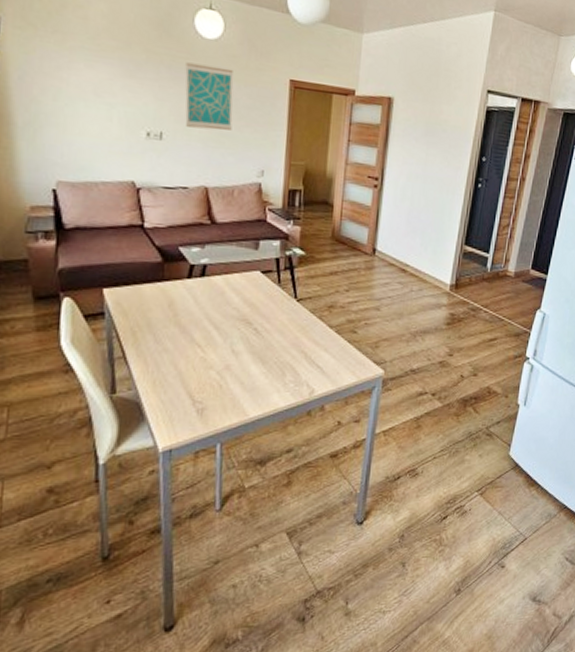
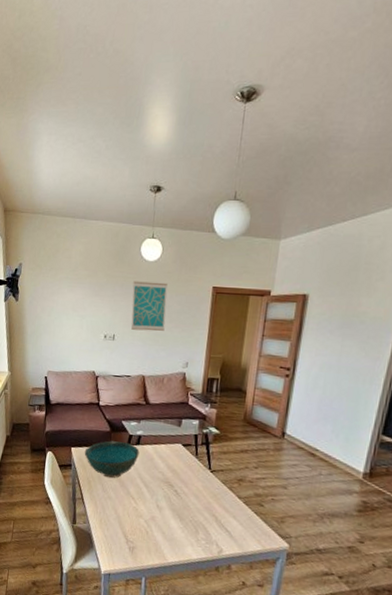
bowl: none [124,274,206,325] -> present [84,440,140,479]

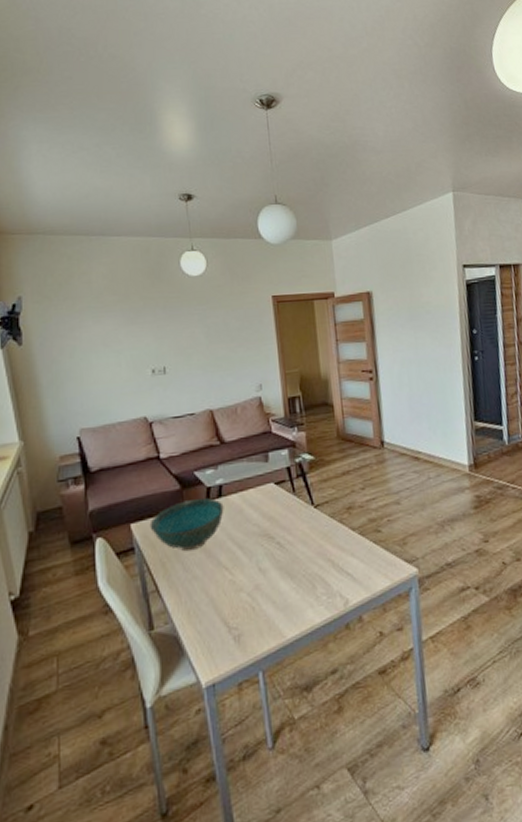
wall art: present [130,281,168,331] -> none [178,298,226,358]

